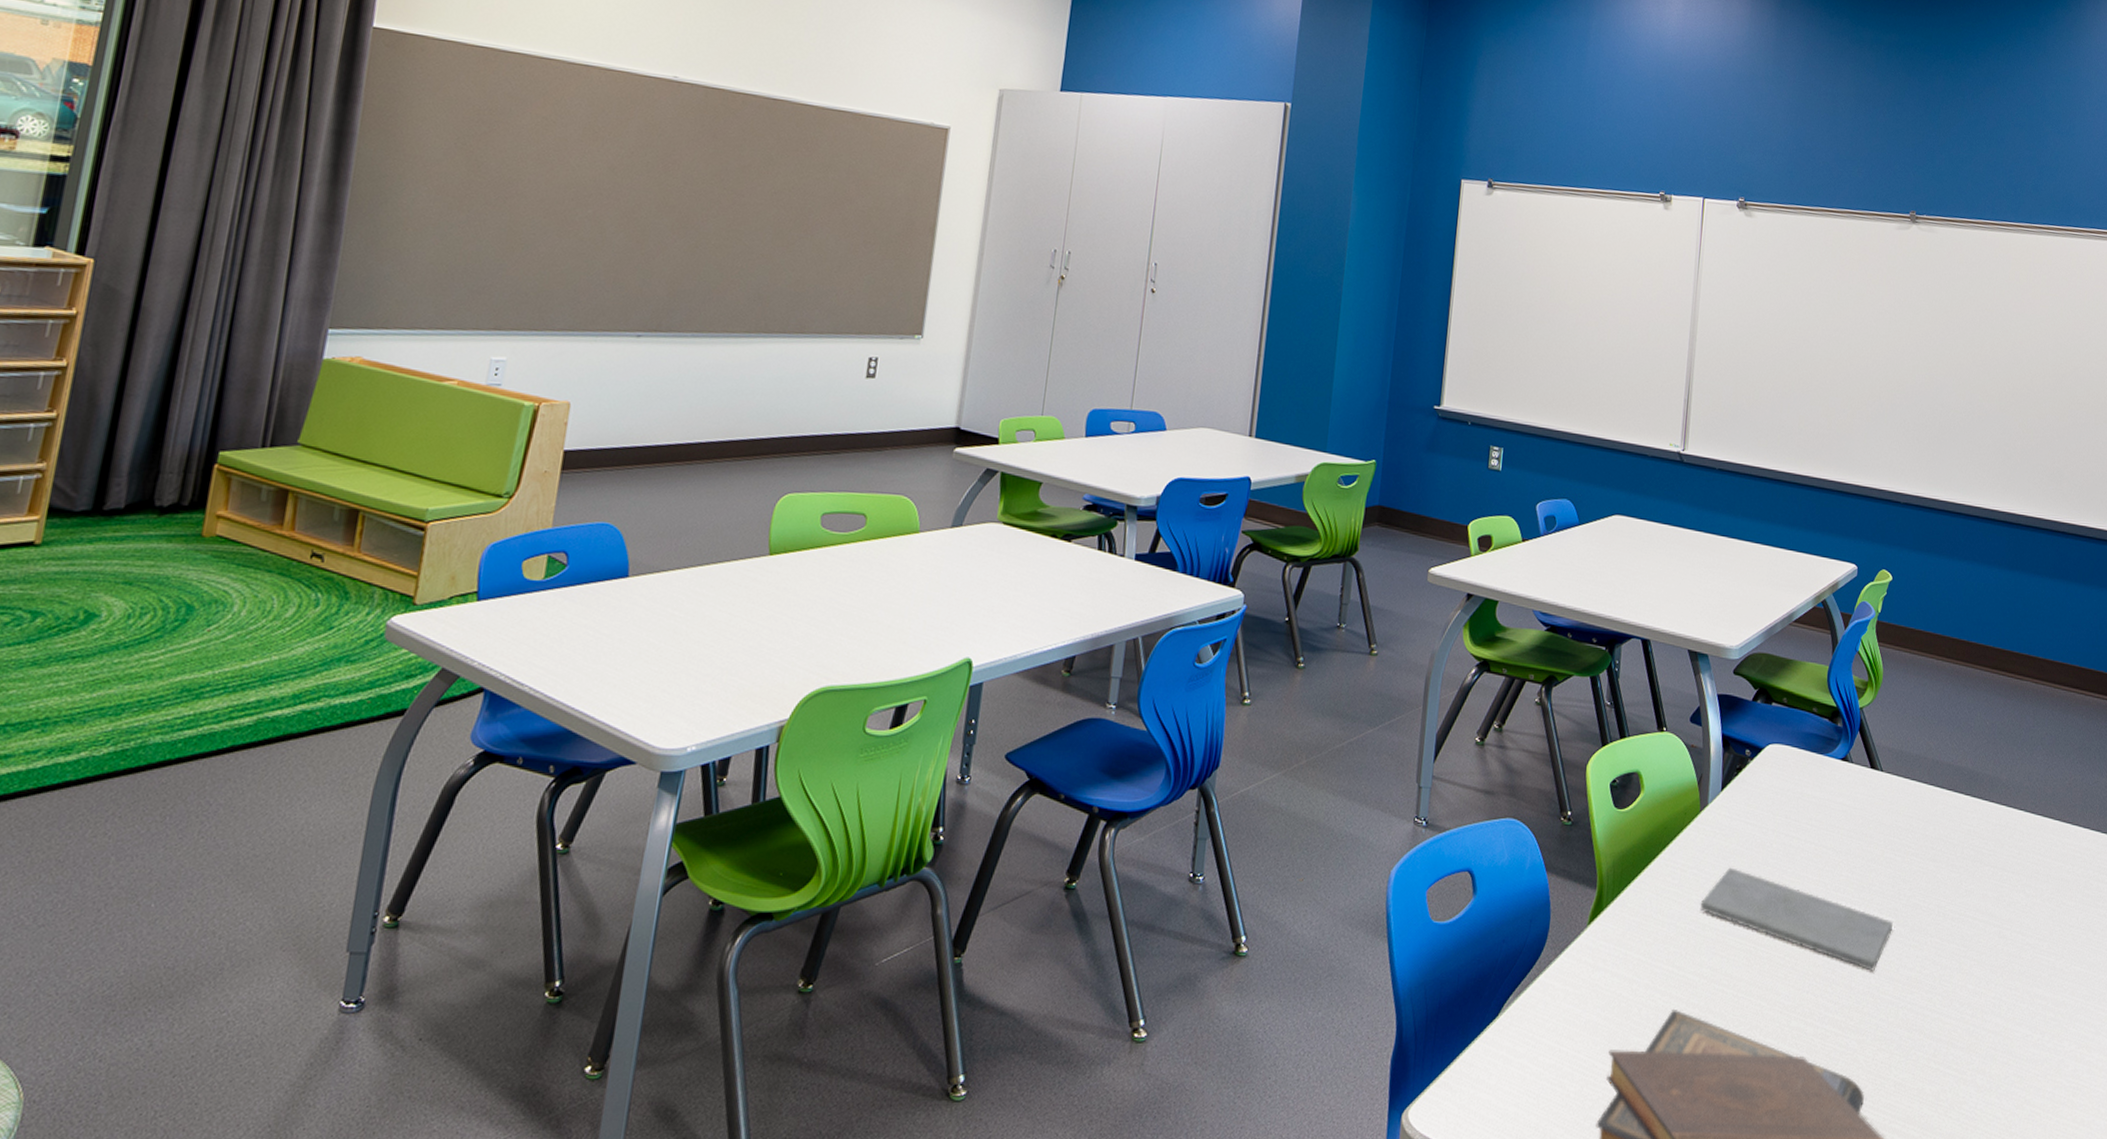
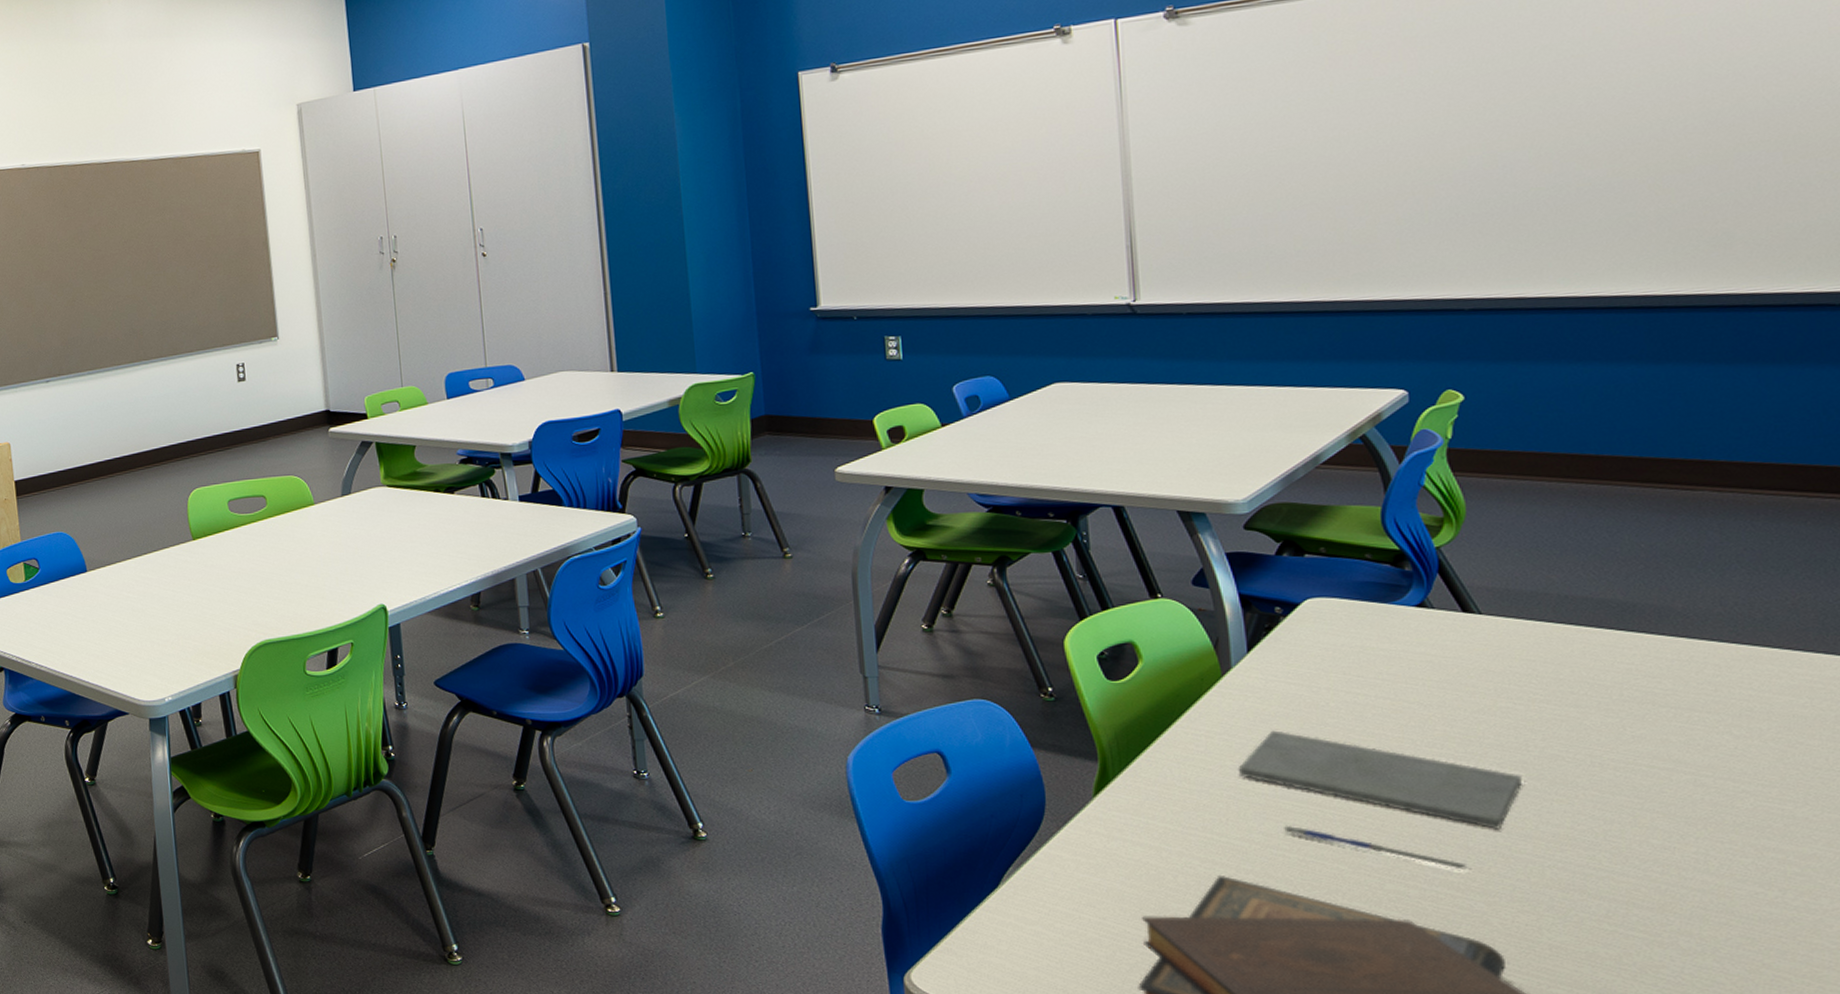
pen: none [1726,962,1851,1010] -> present [1284,826,1472,871]

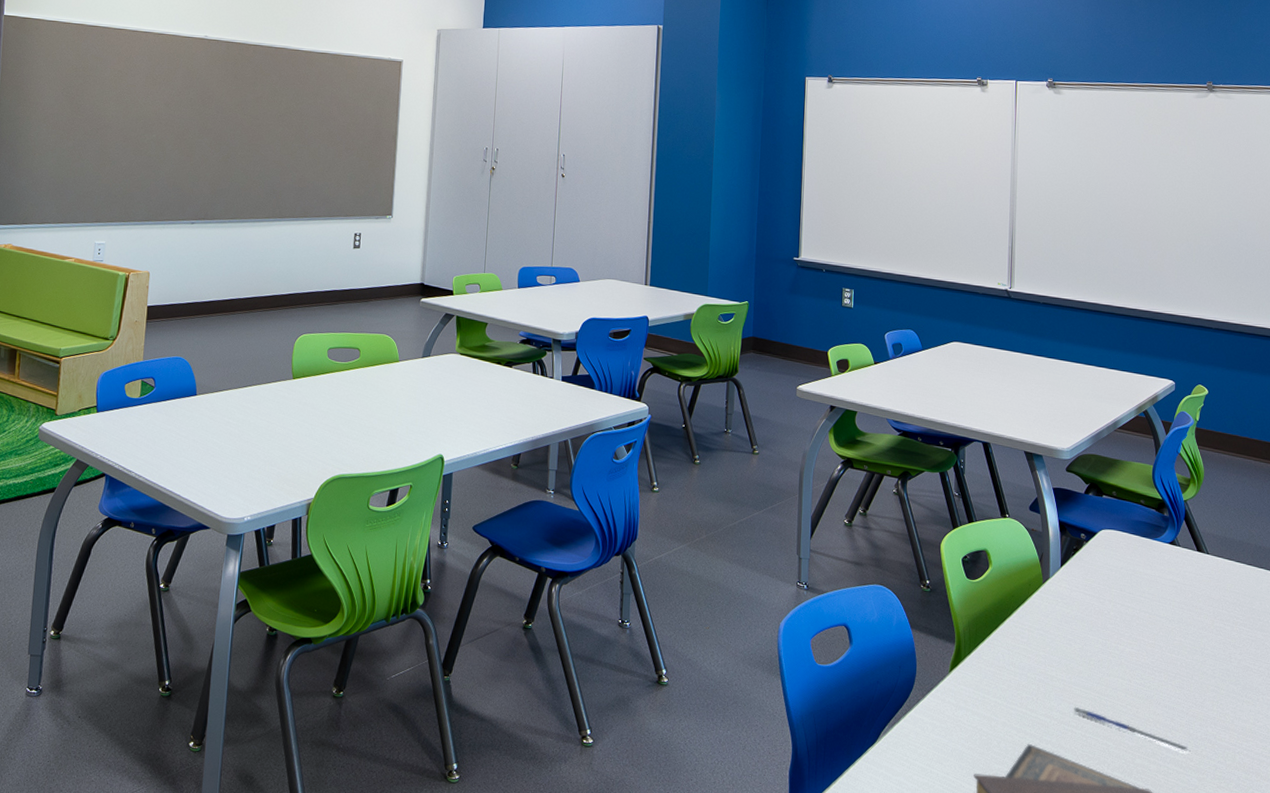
notepad: present [1238,730,1522,829] -> none [1047,630,1226,721]

